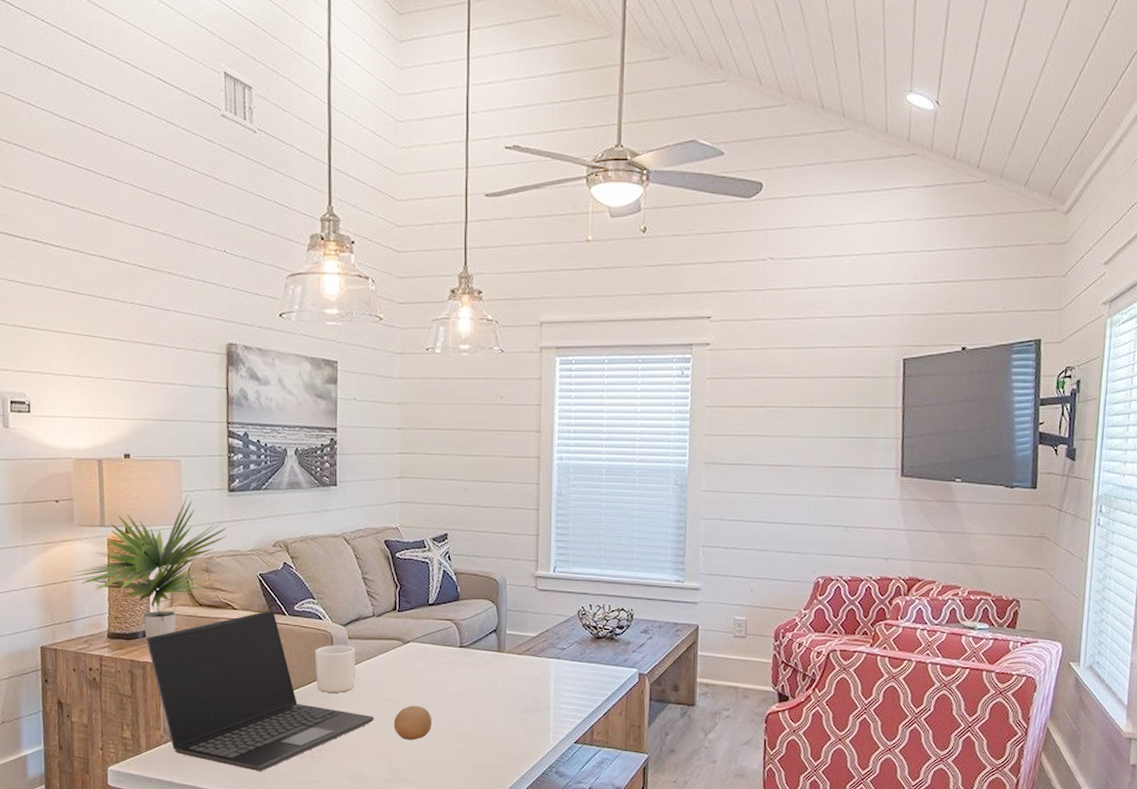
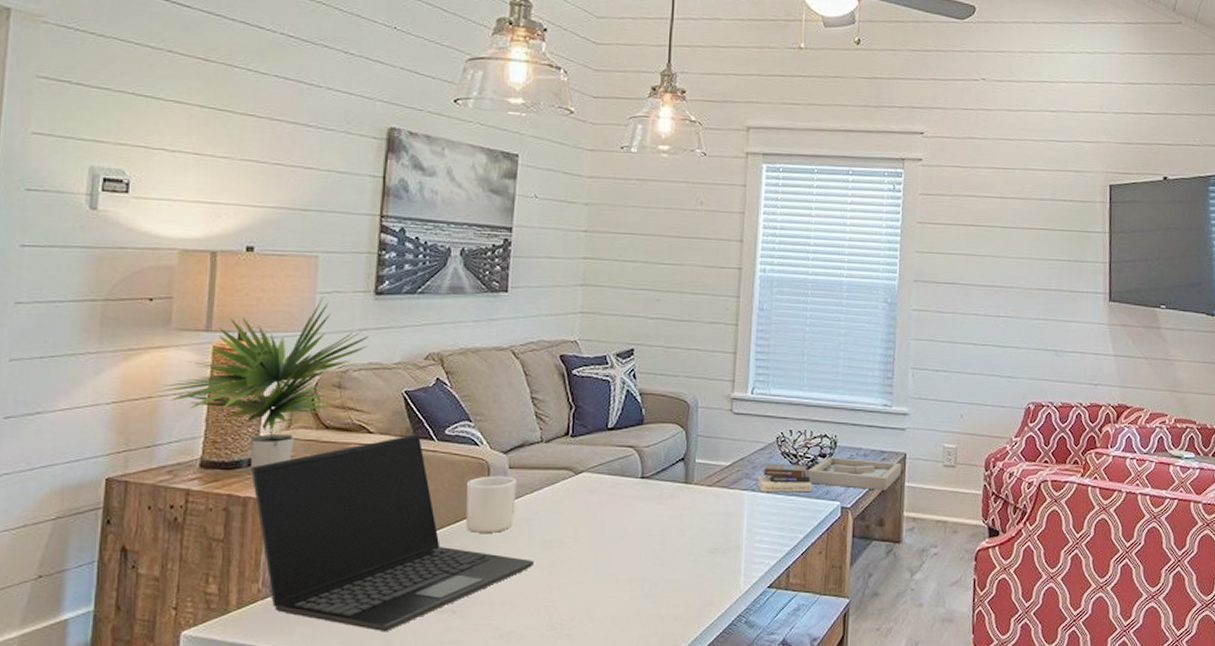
fruit: present [393,706,433,741] -> none [557,547,604,589]
books: none [561,634,611,660] -> present [756,463,812,493]
decorative tray: none [606,628,694,659] -> present [807,456,902,491]

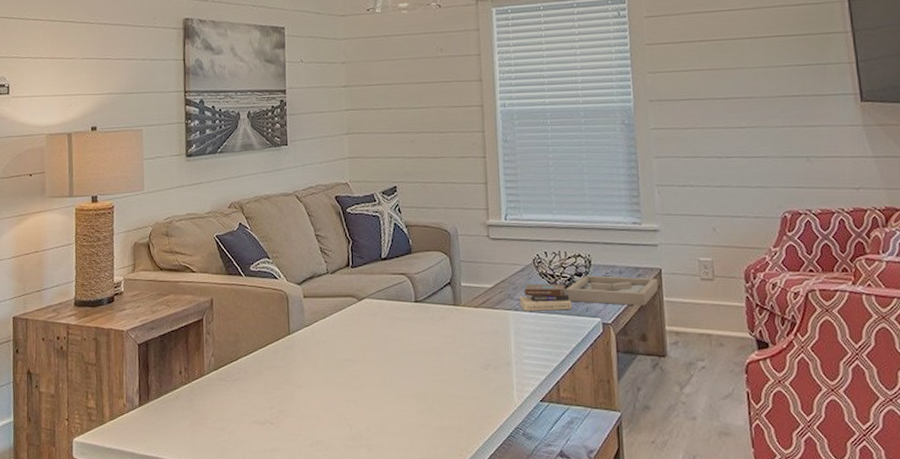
plant: present [156,295,369,482] -> none [40,161,186,316]
laptop: present [251,434,534,632] -> none [110,271,332,441]
mug: present [465,476,518,533] -> none [271,304,312,354]

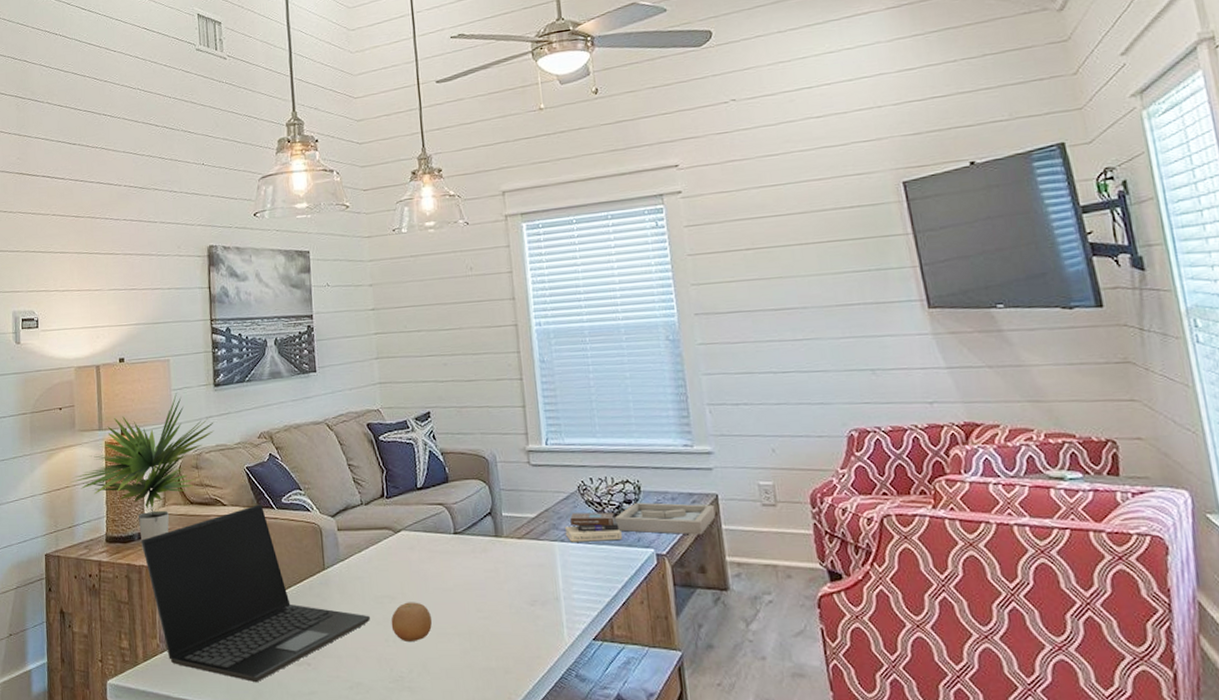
plant: none [40,161,186,316] -> present [71,391,215,552]
laptop: none [110,271,332,441] -> present [141,504,370,683]
fruit: none [351,365,391,403] -> present [391,602,433,643]

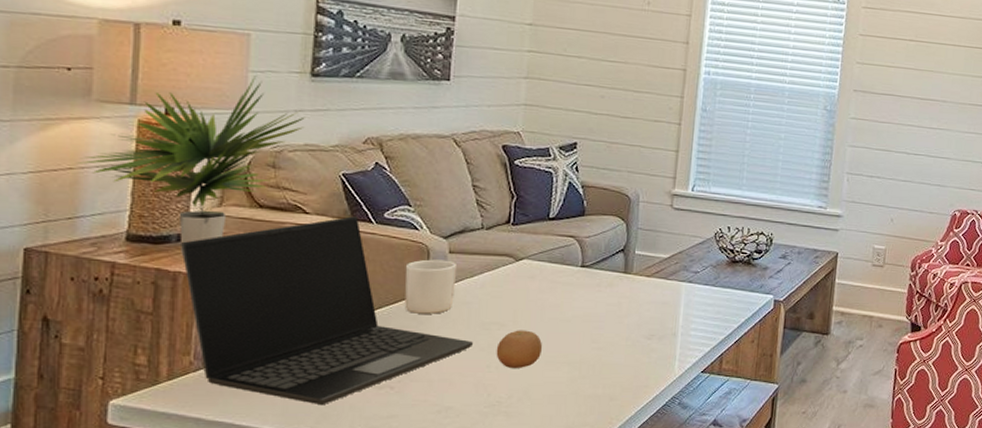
mug: none [304,537,348,591] -> present [404,259,458,314]
books: present [564,512,622,542] -> none [694,257,747,286]
decorative tray: present [614,502,716,535] -> none [743,252,833,286]

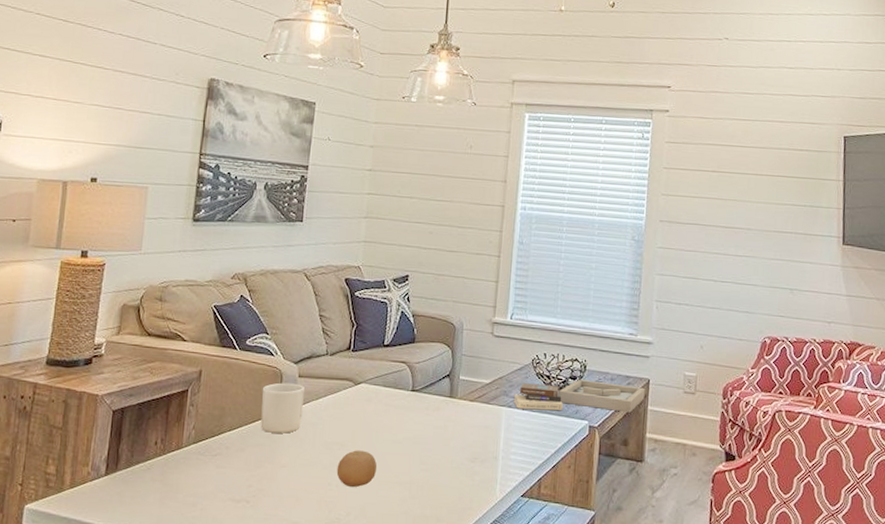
plant: present [77,74,305,257] -> none [14,221,187,379]
laptop: present [181,216,473,406] -> none [86,343,317,516]
books: none [694,257,747,286] -> present [513,383,563,411]
decorative tray: none [743,252,833,286] -> present [559,379,645,413]

